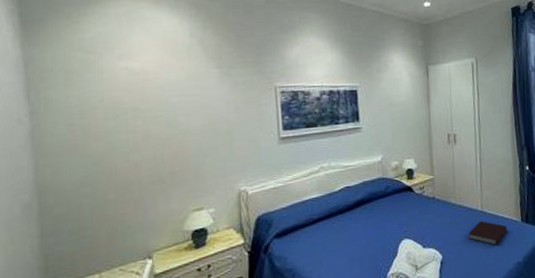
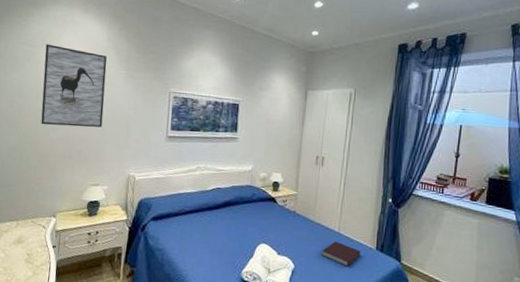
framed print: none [109,48,197,148] -> present [41,44,107,128]

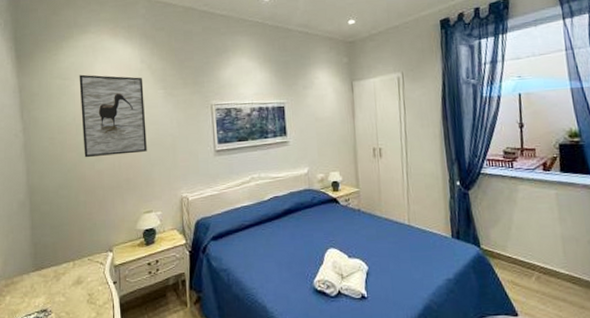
notebook: present [322,241,361,267] -> none [394,235,436,260]

